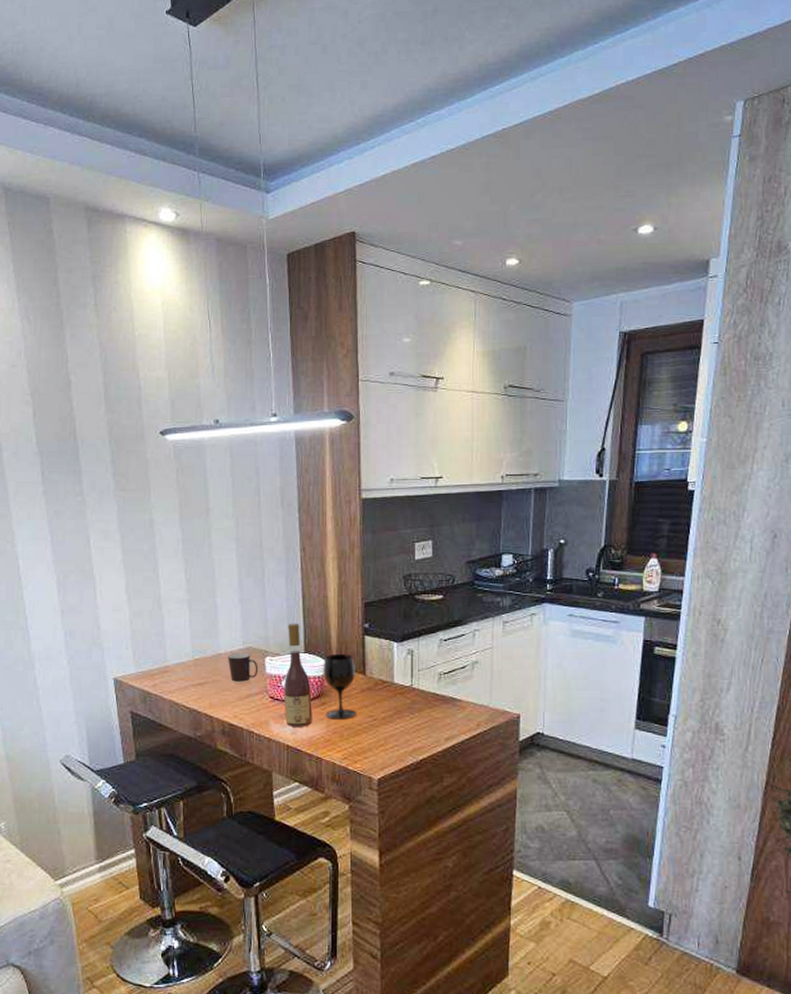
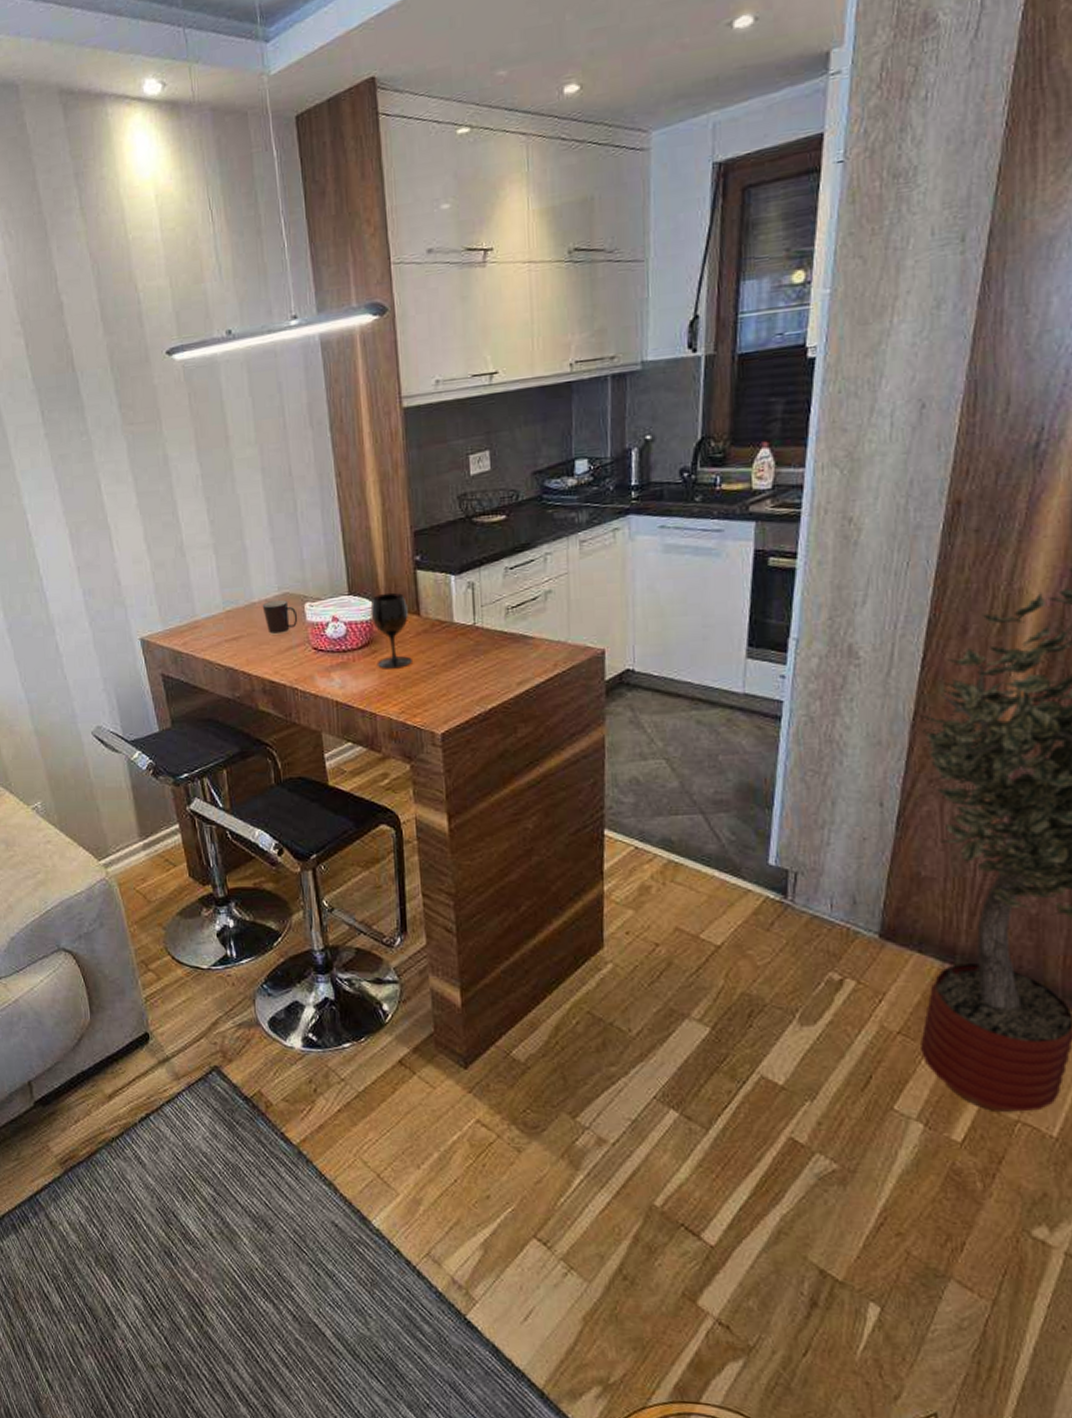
wine bottle: present [284,622,313,727] -> none [327,560,364,681]

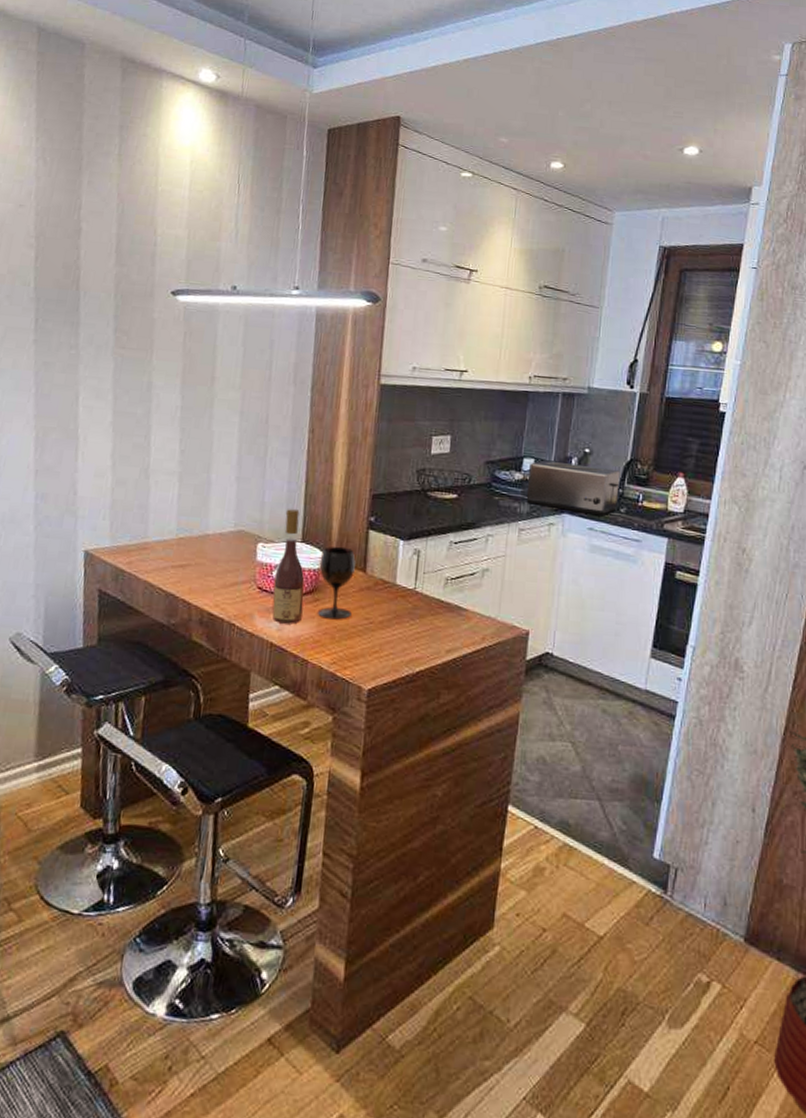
mug: present [262,599,298,636] -> none [215,535,249,571]
wine bottle: none [327,560,364,681] -> present [271,508,305,625]
toaster: none [583,453,692,512] -> present [526,460,620,516]

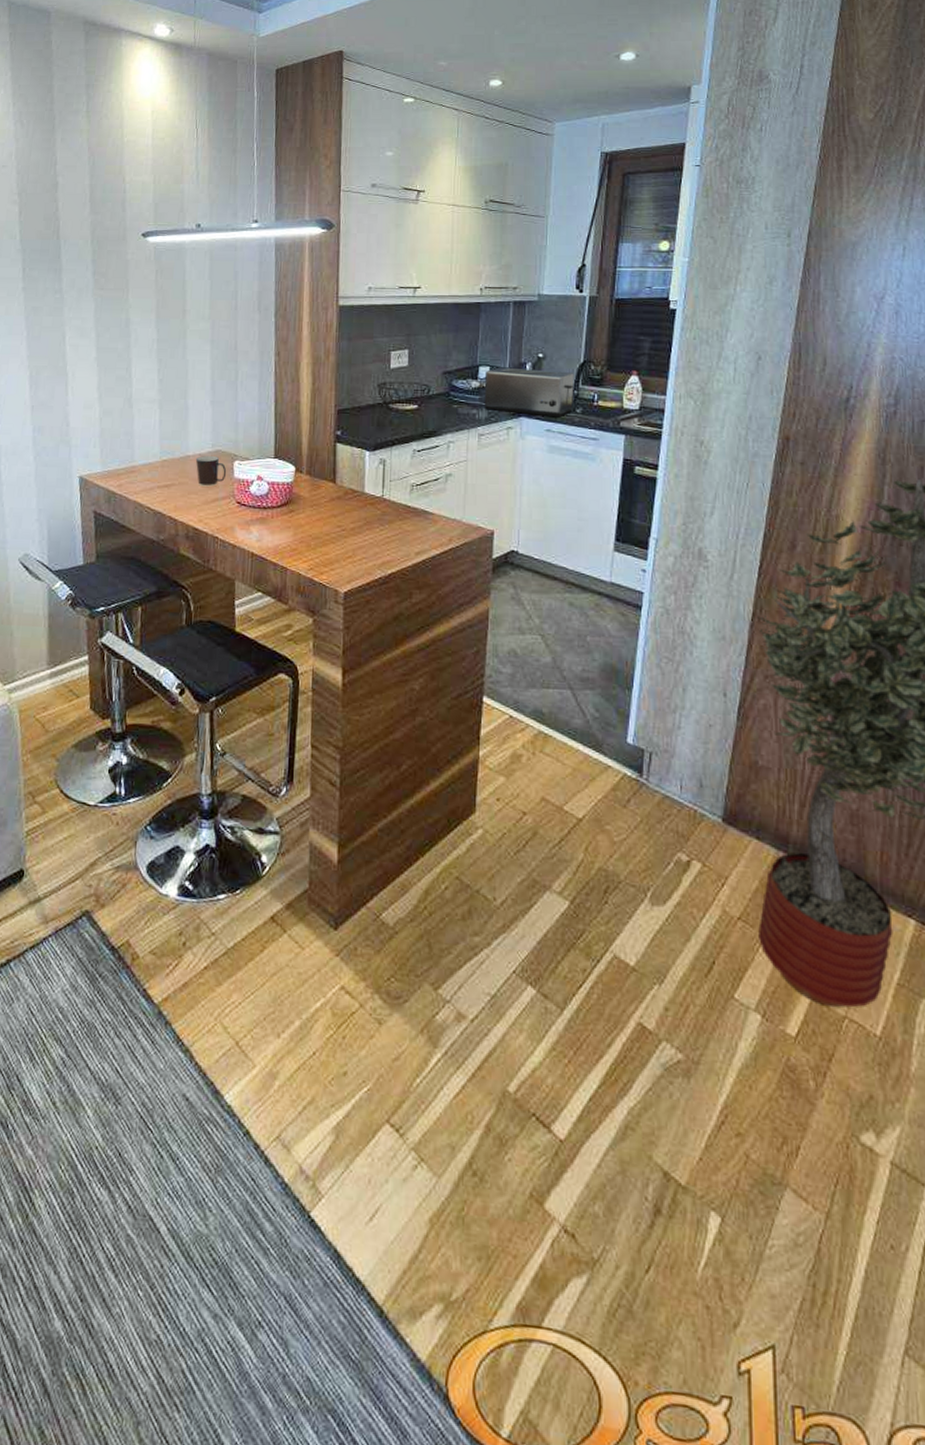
mug: none [215,535,249,571] -> present [195,455,227,488]
wine bottle: present [271,508,305,625] -> none [251,427,280,535]
wine glass: present [317,546,356,621] -> none [292,460,326,530]

